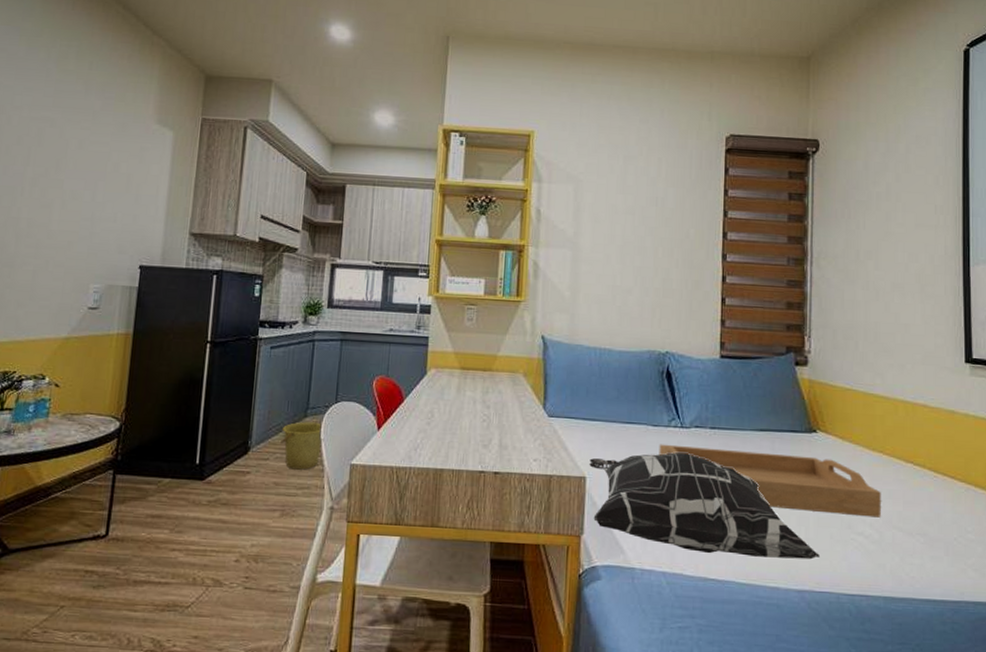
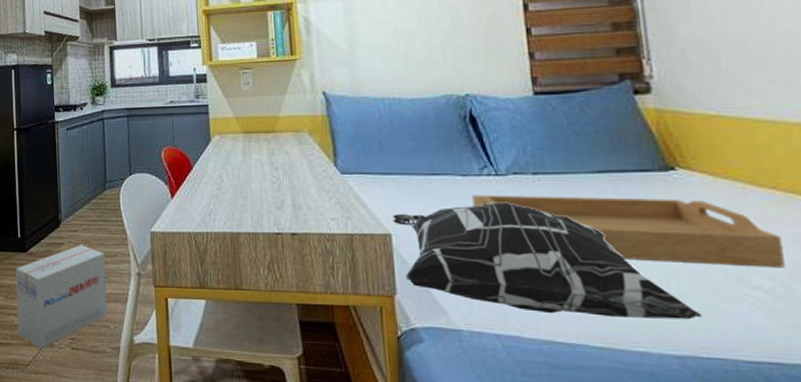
cardboard box: none [181,475,297,588] -> present [16,245,108,349]
bucket: present [280,422,323,470] -> none [85,194,123,239]

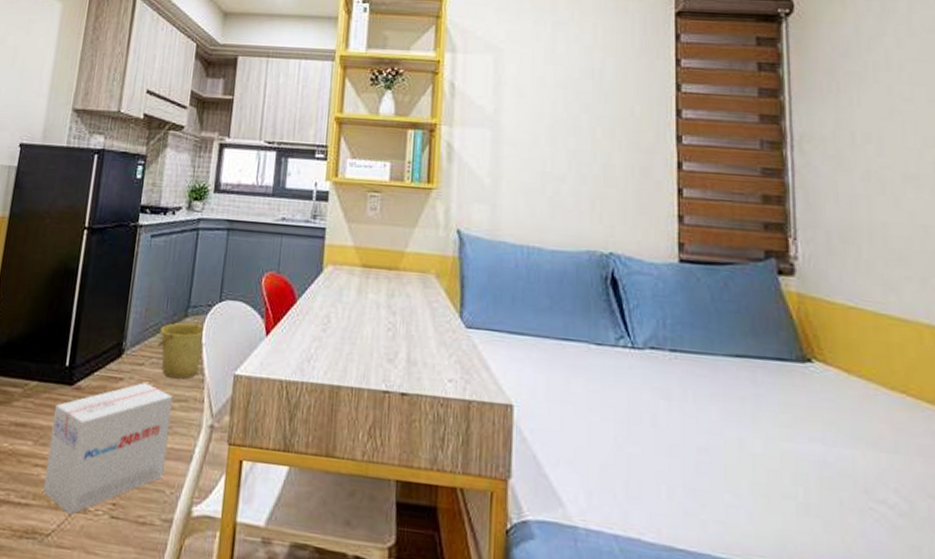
bucket: none [85,194,123,239] -> present [157,322,205,379]
decorative pillow: present [393,202,701,320] -> none [517,378,826,533]
serving tray: present [471,194,785,268] -> none [604,367,910,482]

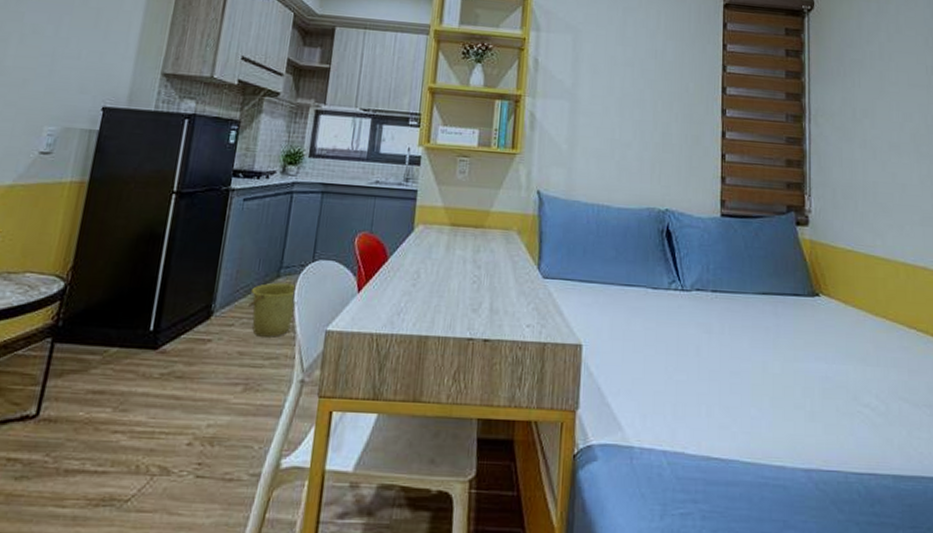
cardboard box: present [43,383,173,515] -> none [123,343,264,478]

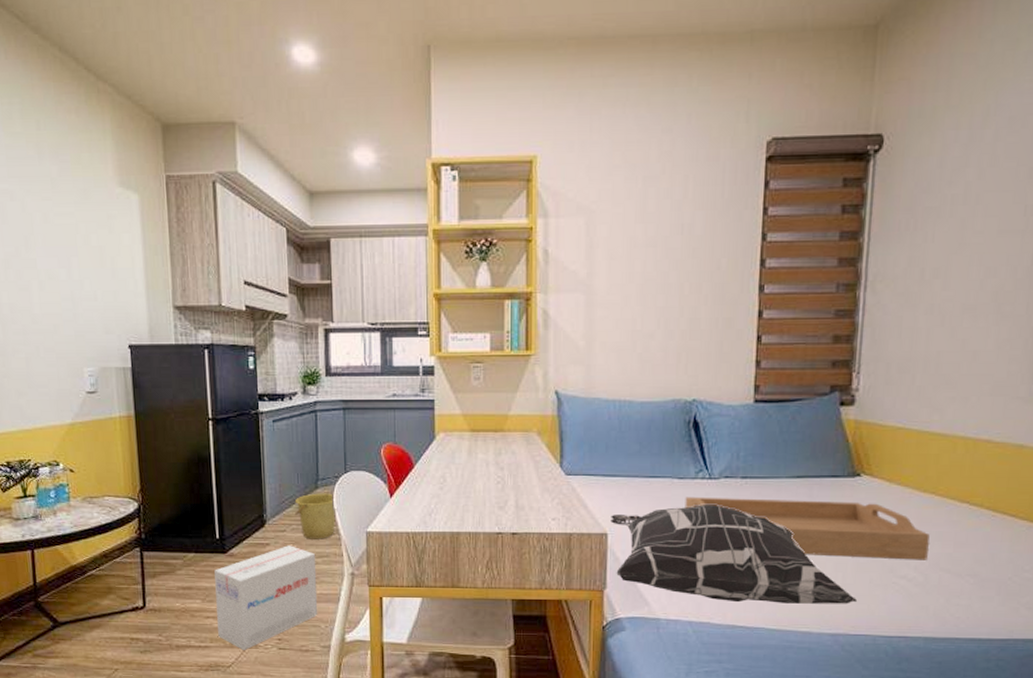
cardboard box: none [123,343,264,478] -> present [214,545,318,650]
decorative pillow: none [586,316,826,435] -> present [611,503,857,604]
serving tray: none [659,308,886,388] -> present [685,496,930,560]

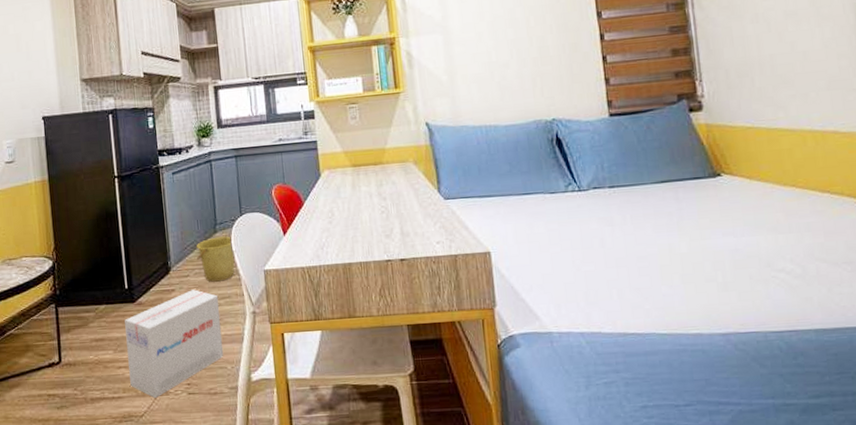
decorative pillow: present [611,503,857,604] -> none [491,215,740,309]
serving tray: present [685,496,930,560] -> none [559,200,801,257]

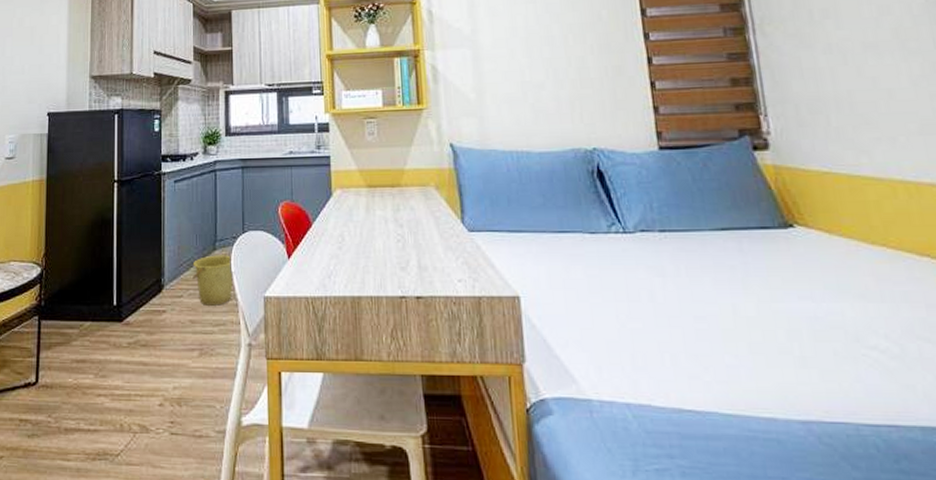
cardboard box: present [125,289,224,398] -> none [109,313,213,435]

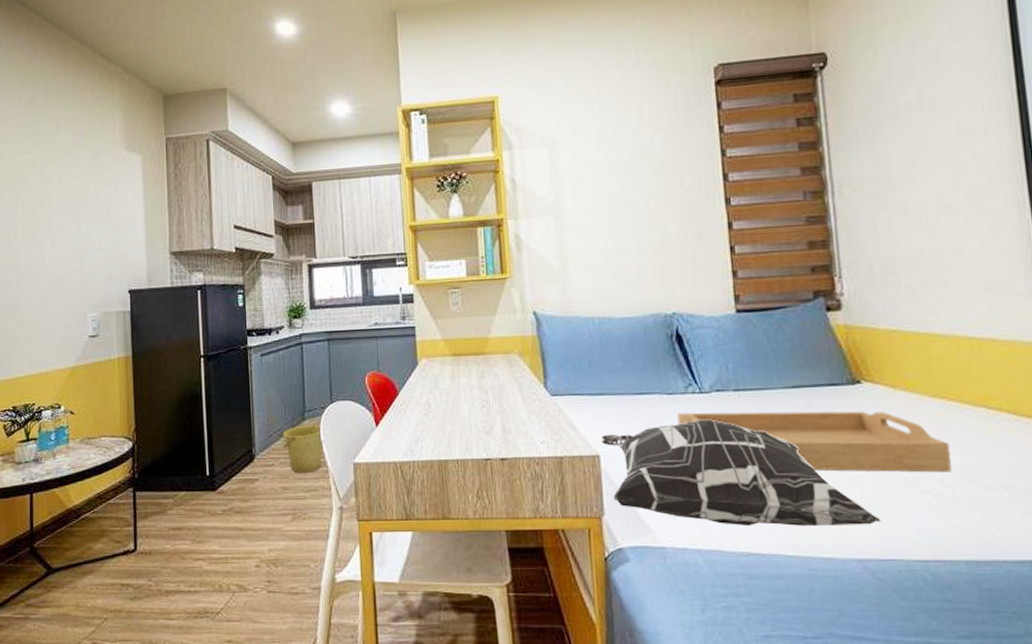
decorative pillow: none [521,261,823,382] -> present [601,419,880,526]
serving tray: none [600,253,898,327] -> present [677,411,952,473]

